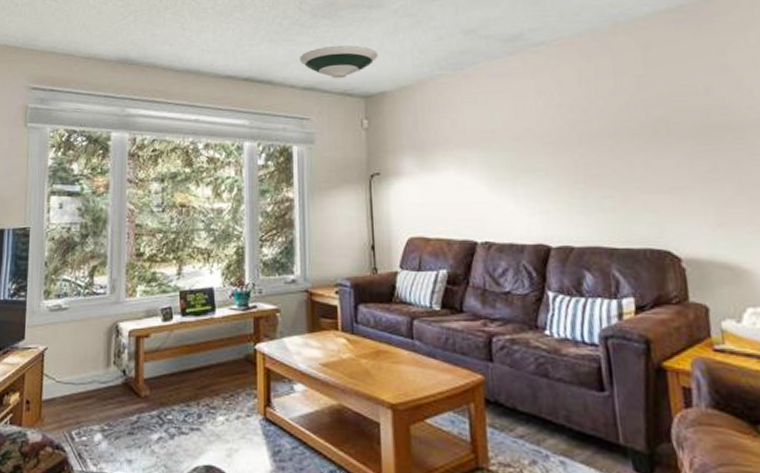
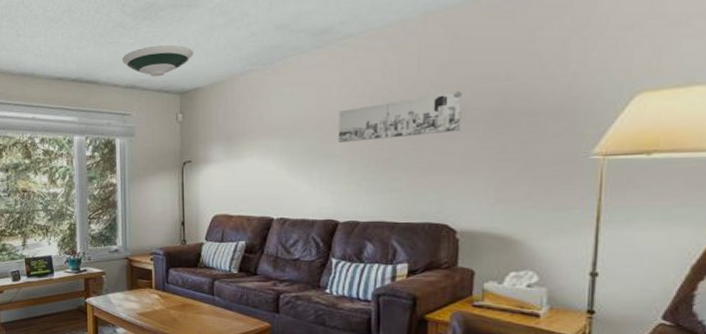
wall art: none [537,104,668,156] -> present [338,91,462,142]

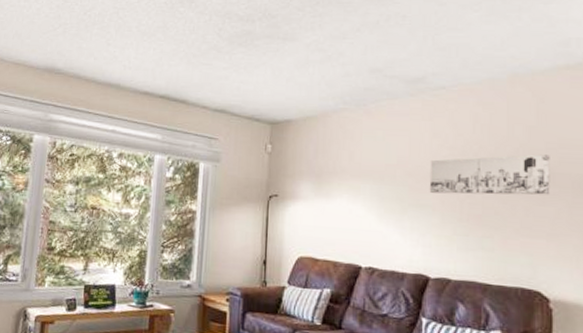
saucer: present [121,44,195,77] -> none [213,73,289,104]

